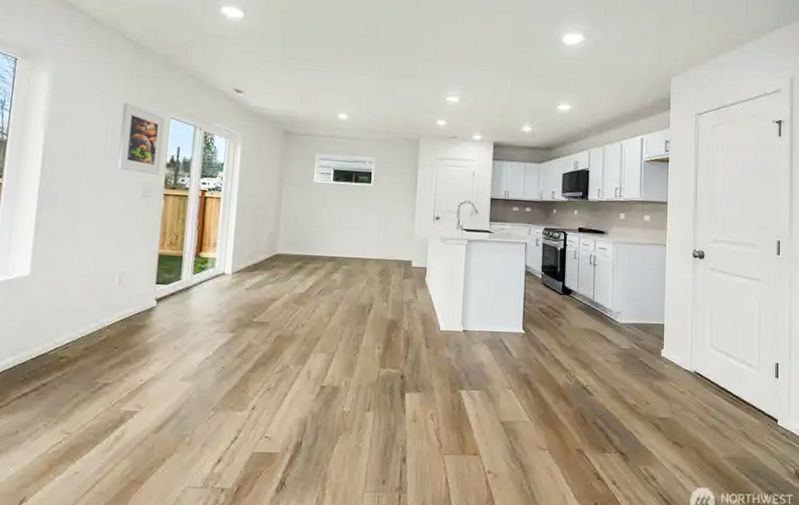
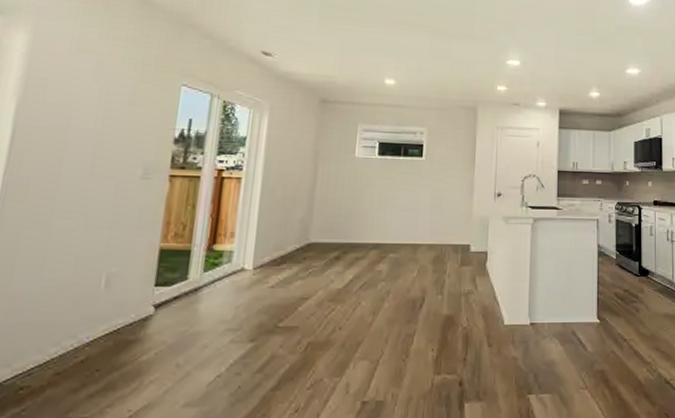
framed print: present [117,102,165,175] -> none [110,66,175,152]

